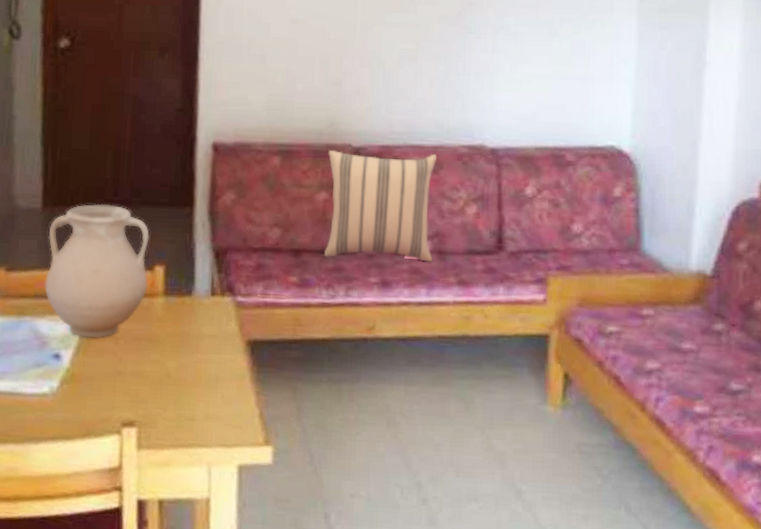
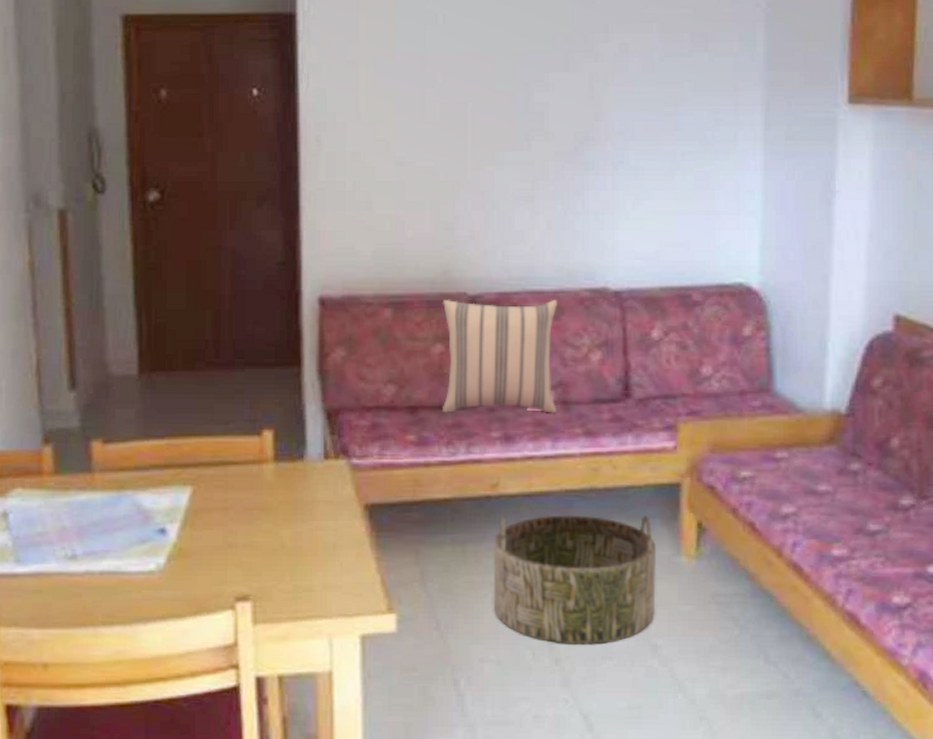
vase: present [45,204,150,338] -> none [145,368,256,510]
basket: none [365,356,524,487] -> present [493,514,657,645]

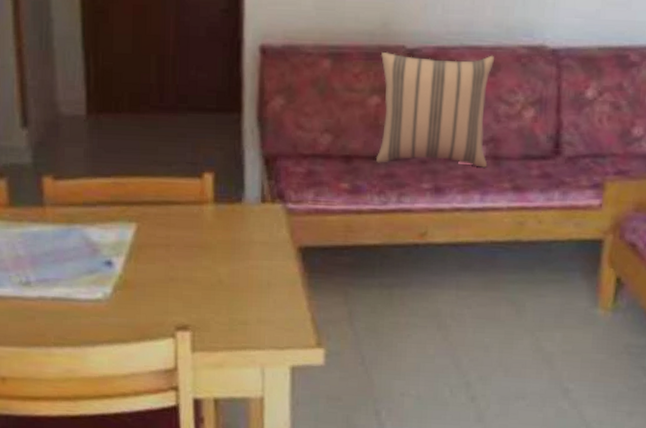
basket: present [493,514,657,645] -> none [416,262,575,386]

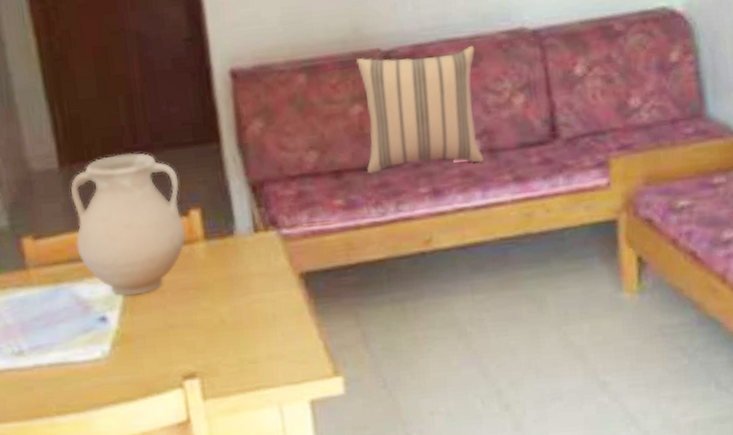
vase: none [93,110,197,246] -> present [71,153,186,296]

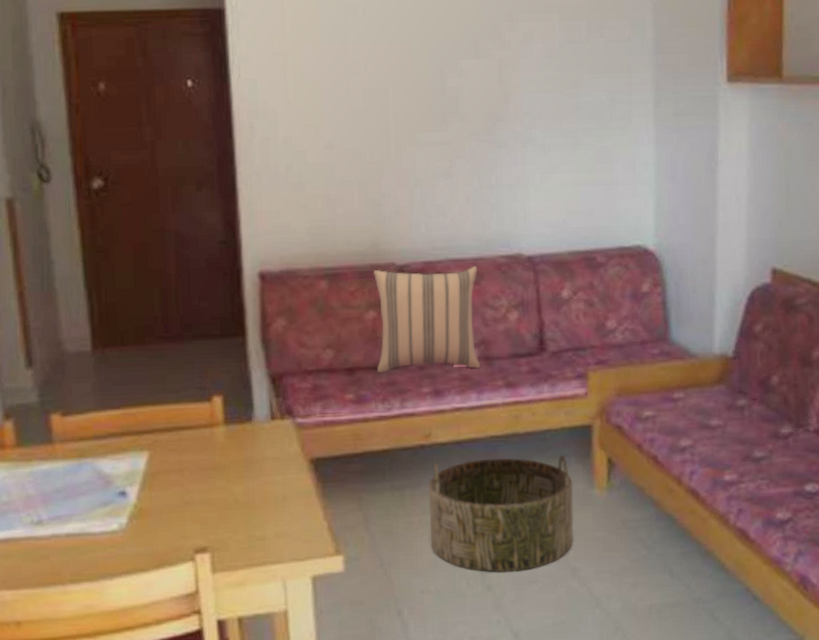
vase: present [71,153,186,296] -> none [101,341,208,473]
basket: none [432,255,602,390] -> present [429,455,574,573]

